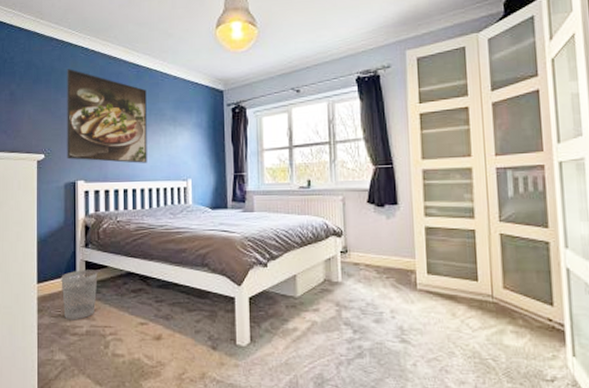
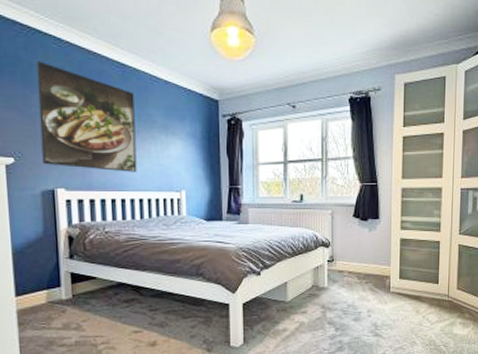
wastebasket: present [61,270,98,320] -> none [43,281,86,332]

